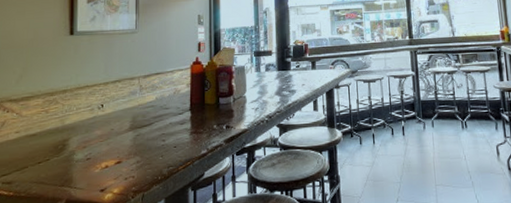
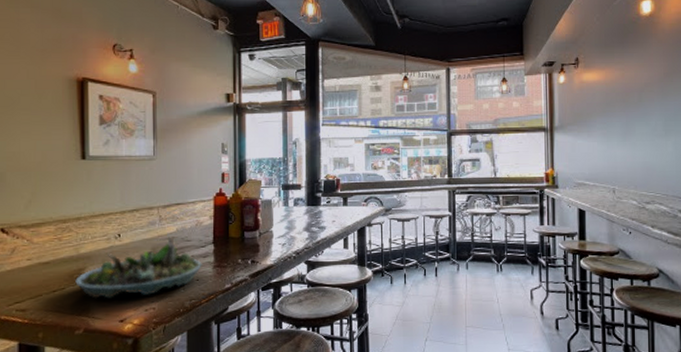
succulent planter: none [59,105,180,169] -> present [75,237,202,299]

